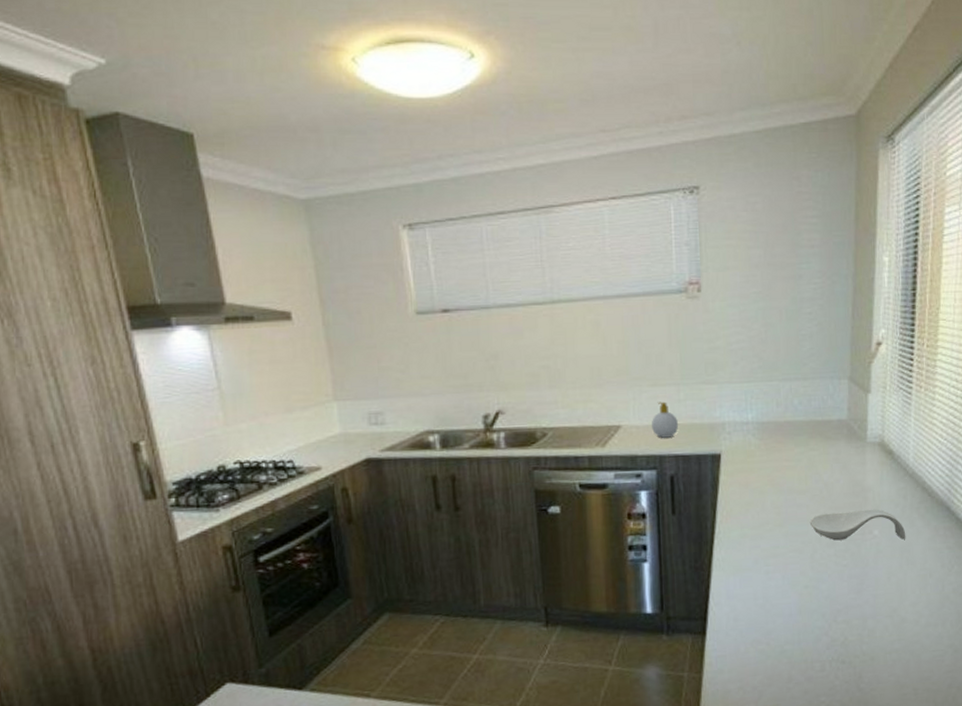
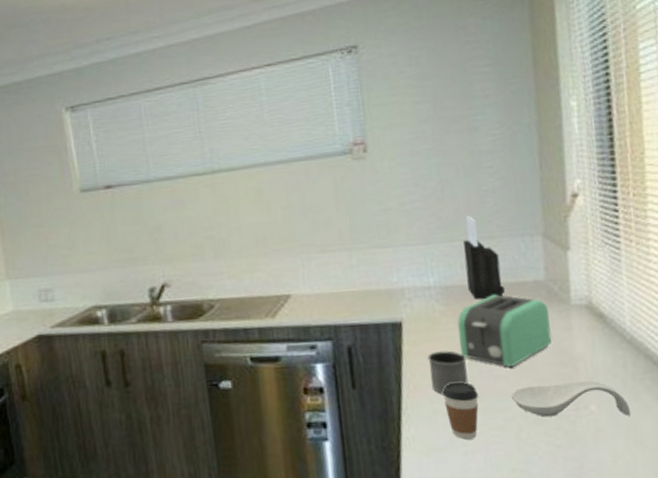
soap bottle: present [651,401,679,438] -> none [322,268,353,307]
mug: none [741,481,775,521] -> present [428,351,468,395]
coffee cup: none [752,509,782,561] -> present [443,382,479,440]
toaster: none [770,431,848,496] -> present [457,295,552,367]
knife block: none [780,357,812,435] -> present [463,215,505,299]

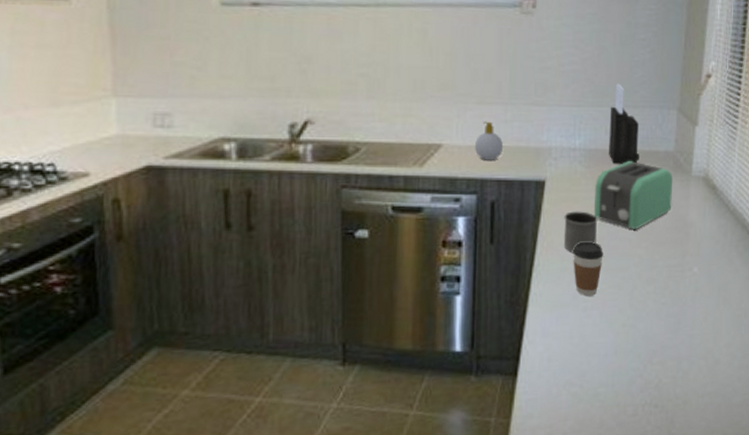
soap bottle: none [322,268,353,307] -> present [474,121,504,160]
spoon rest: present [510,380,631,417] -> none [631,245,724,278]

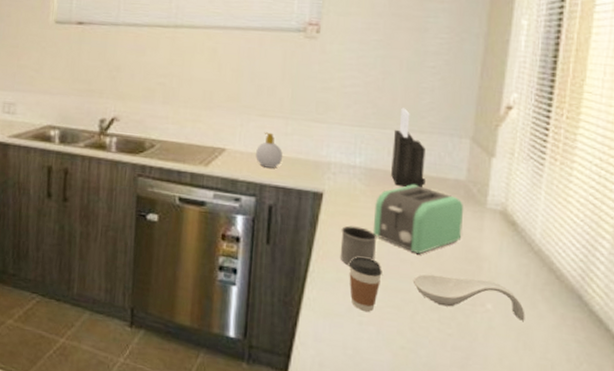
spoon rest: none [631,245,724,278] -> present [412,274,525,321]

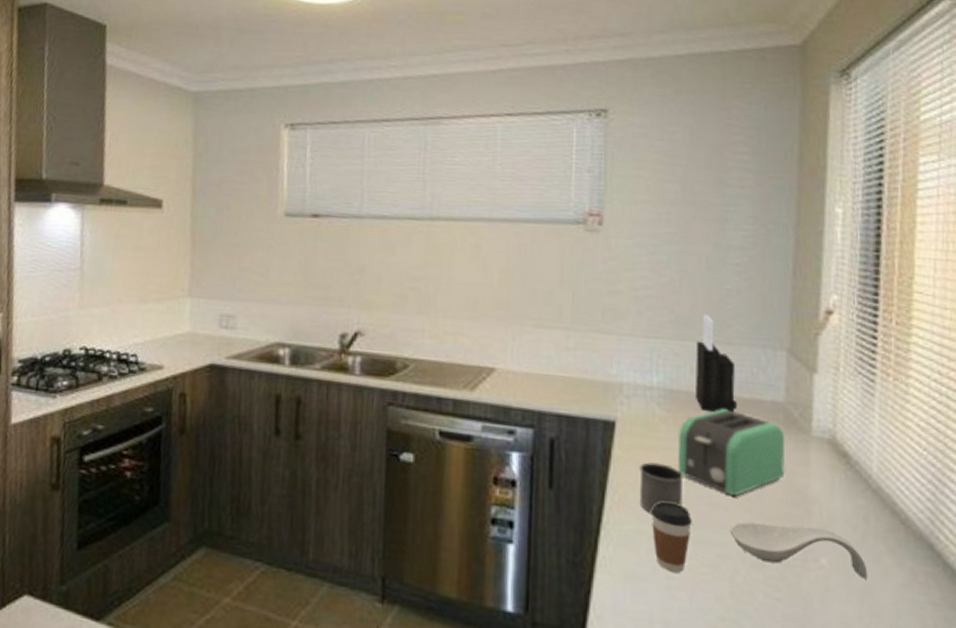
soap bottle: present [255,132,283,168] -> none [531,346,565,392]

